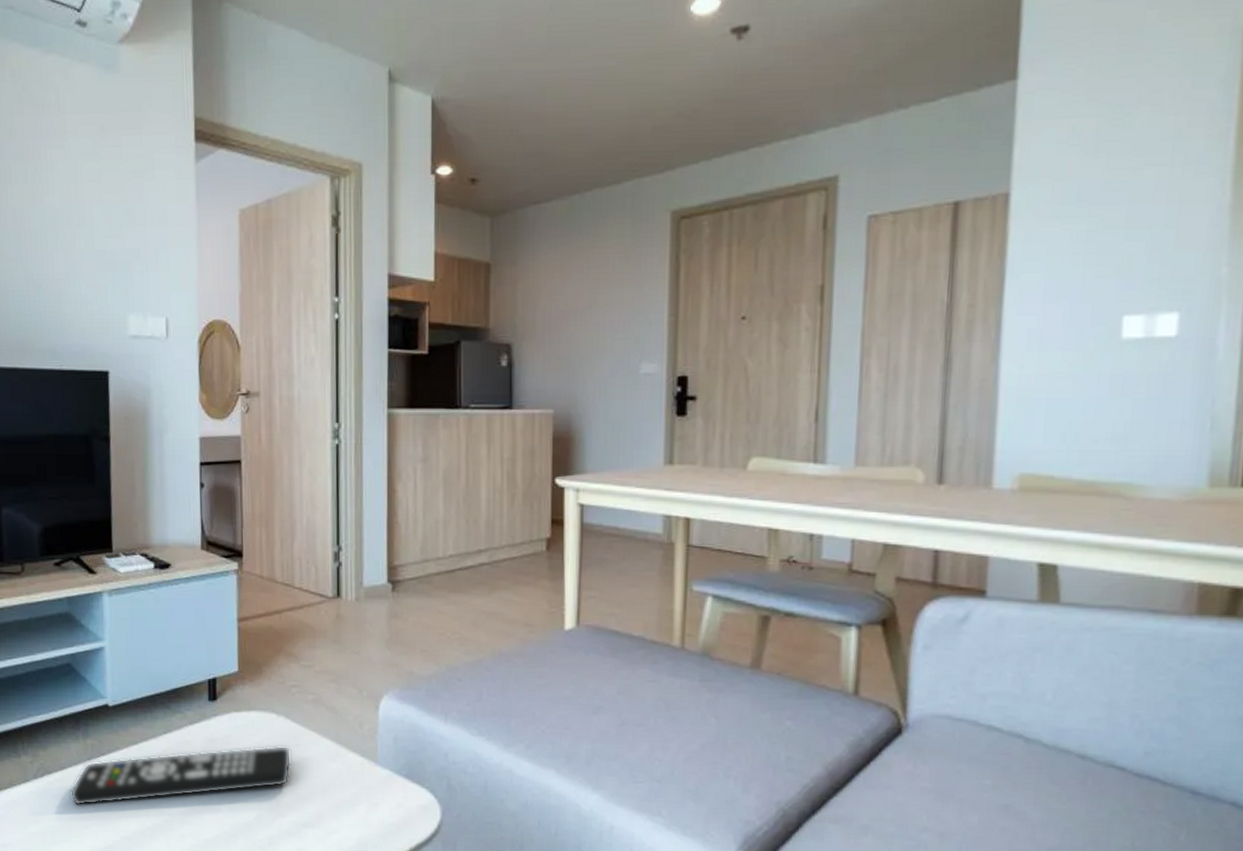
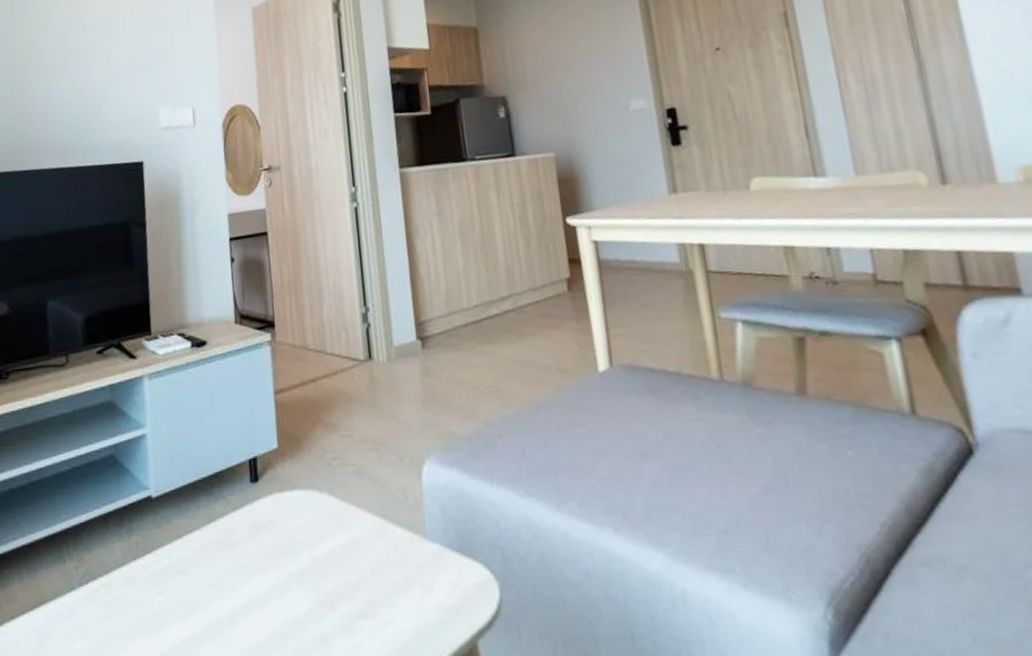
remote control: present [69,745,292,806] -> none [115,526,339,614]

